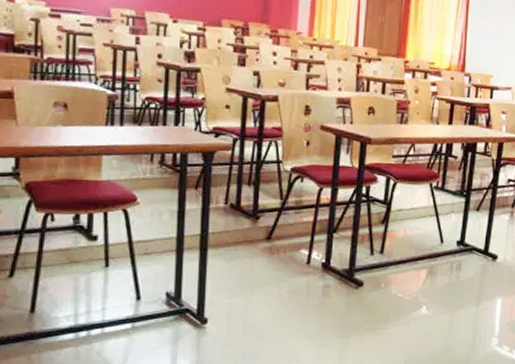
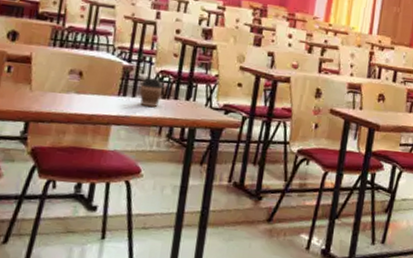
coffee cup: none [127,104,151,135] -> present [140,76,164,107]

